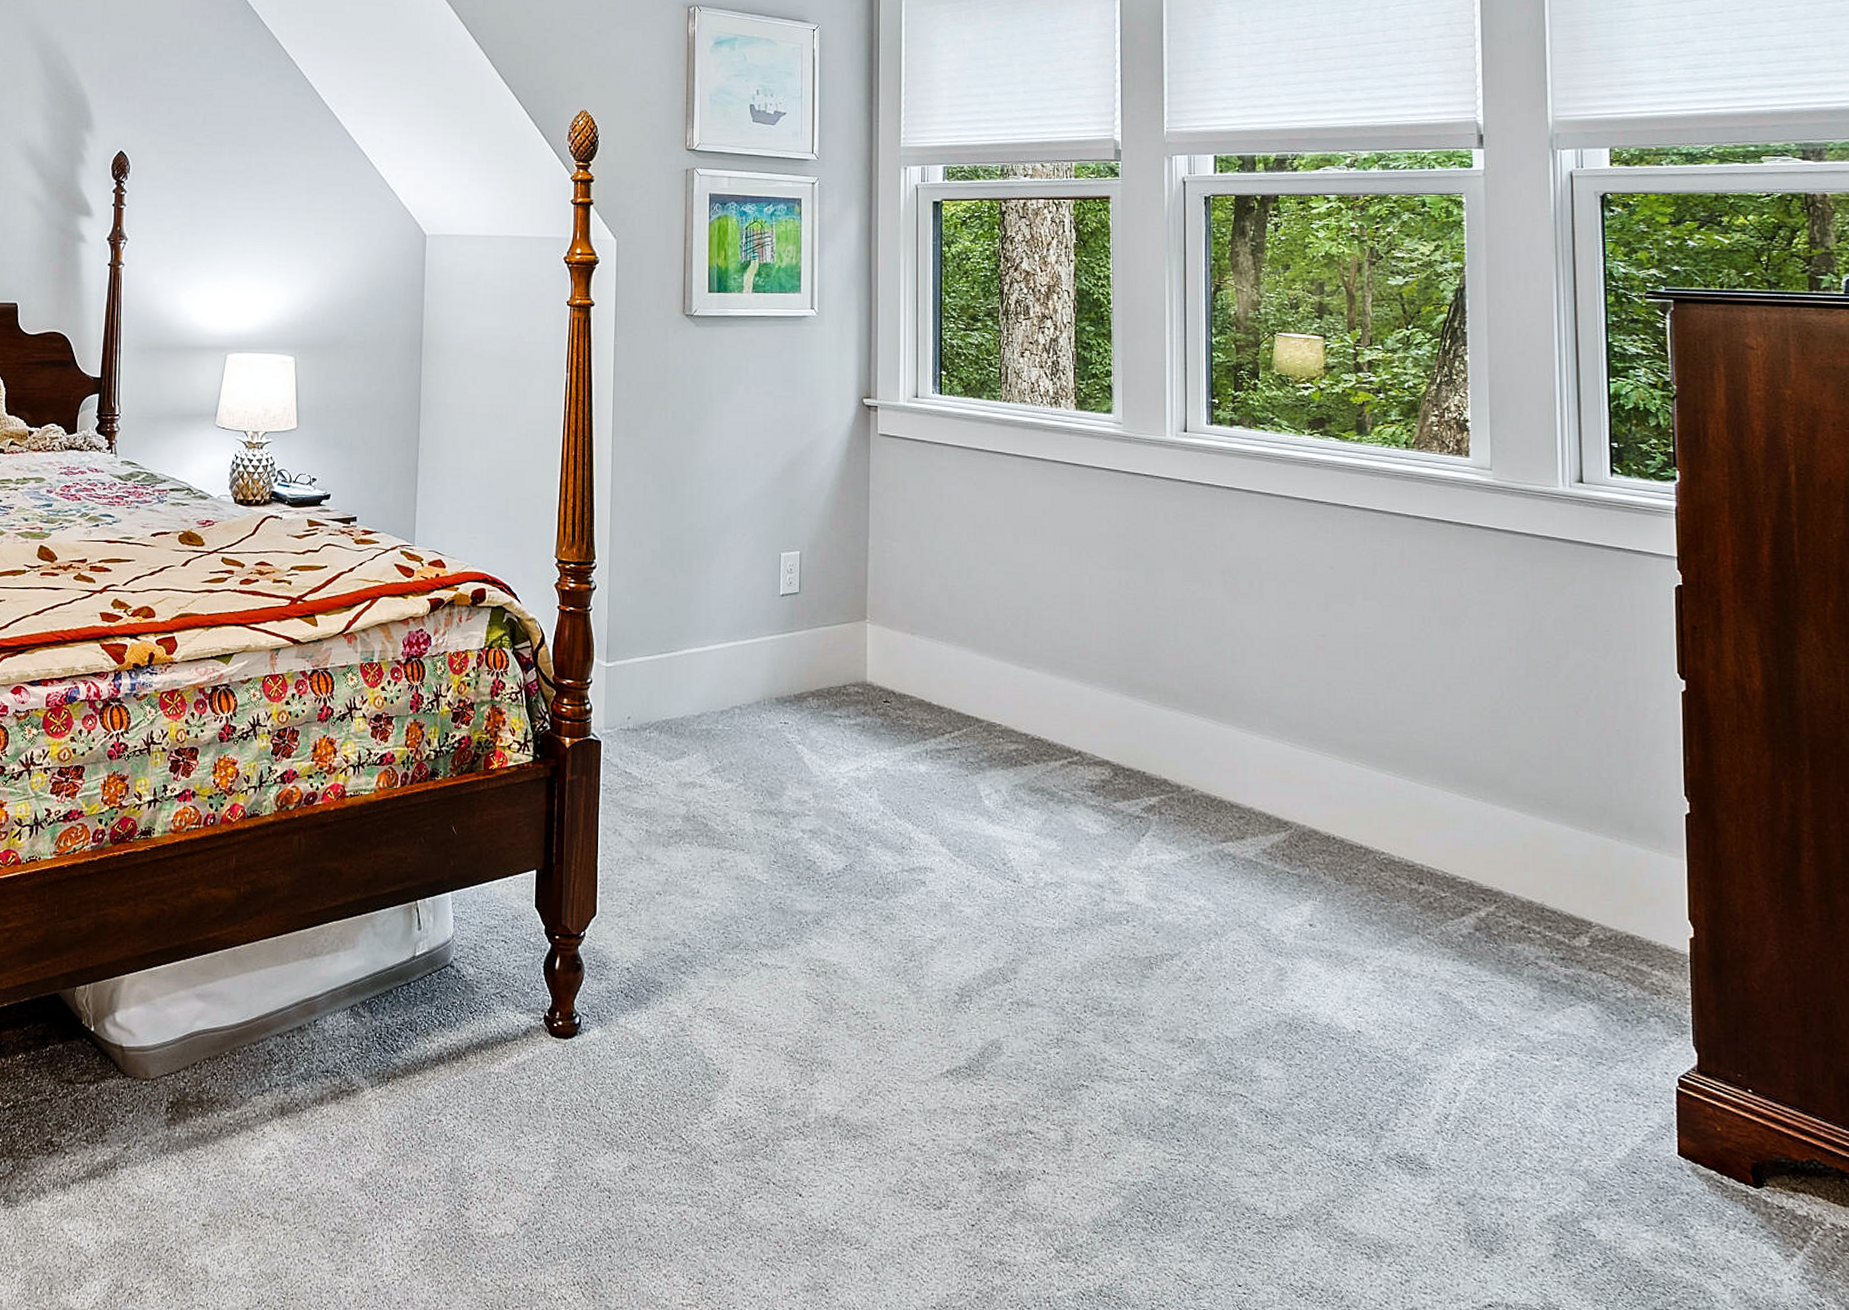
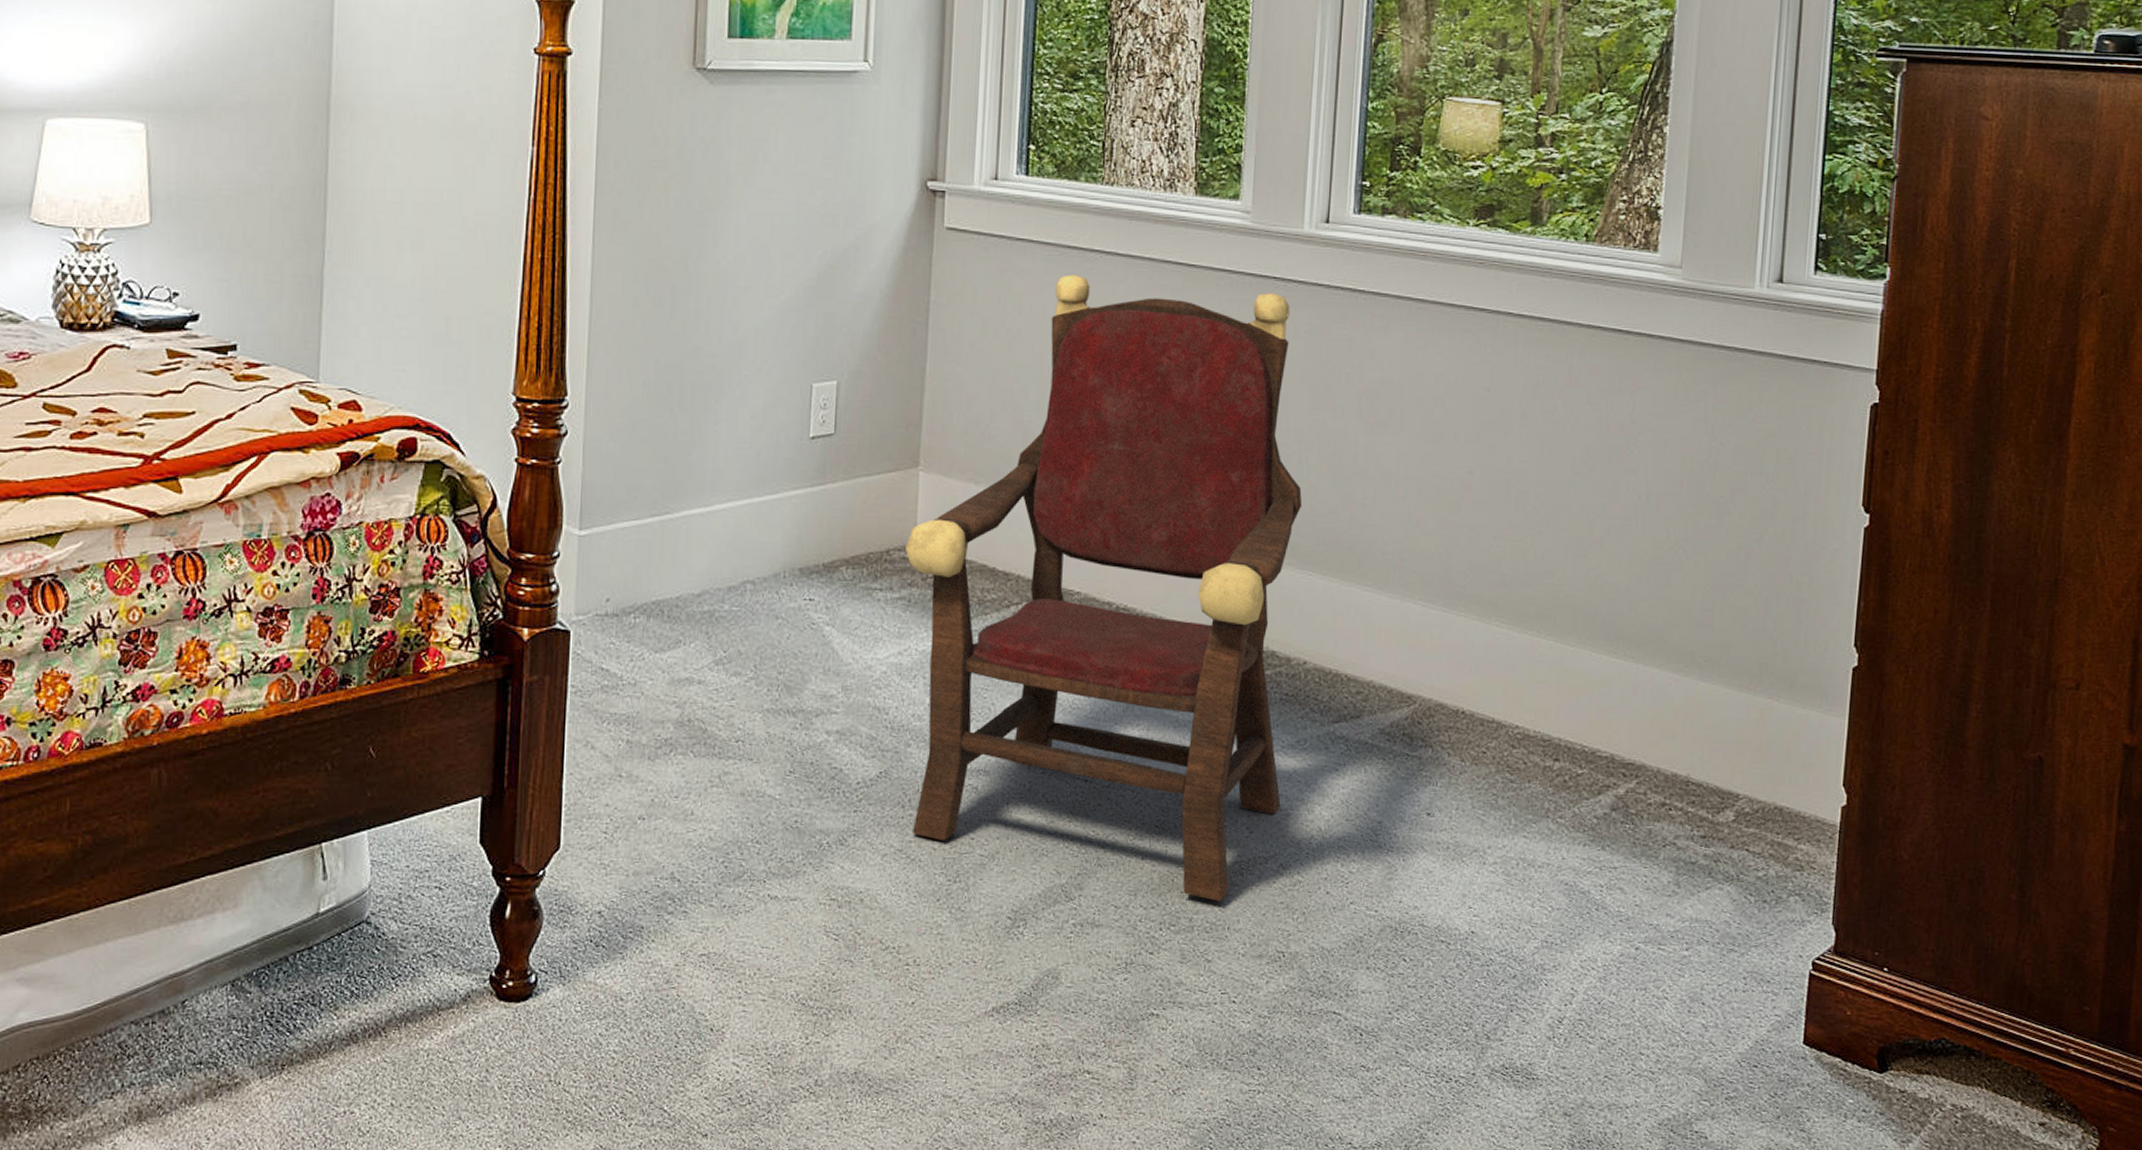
armchair: none [859,471,1181,991] -> present [906,274,1303,901]

